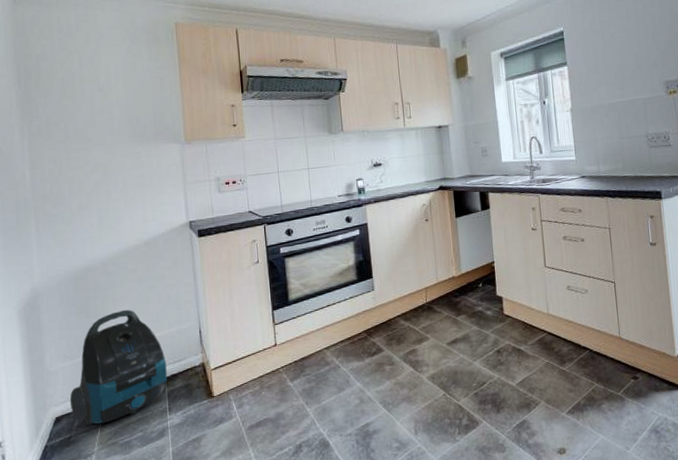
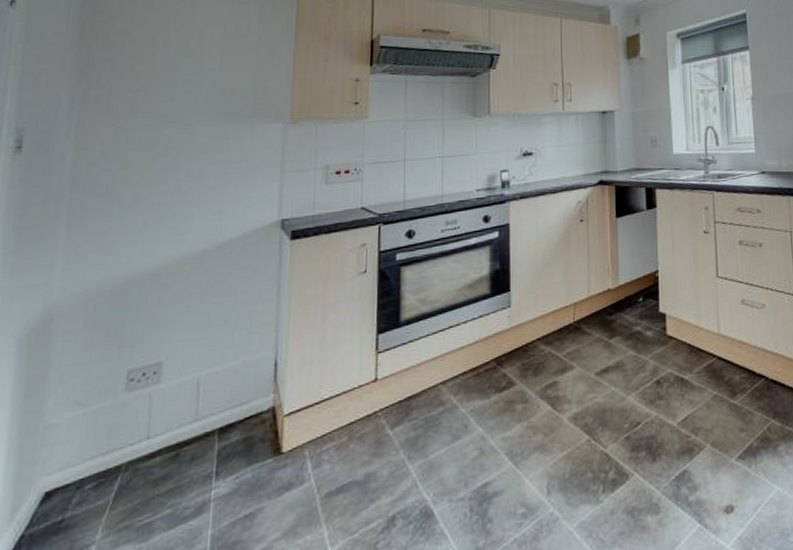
vacuum cleaner: present [69,309,168,425] -> none [70,335,222,502]

